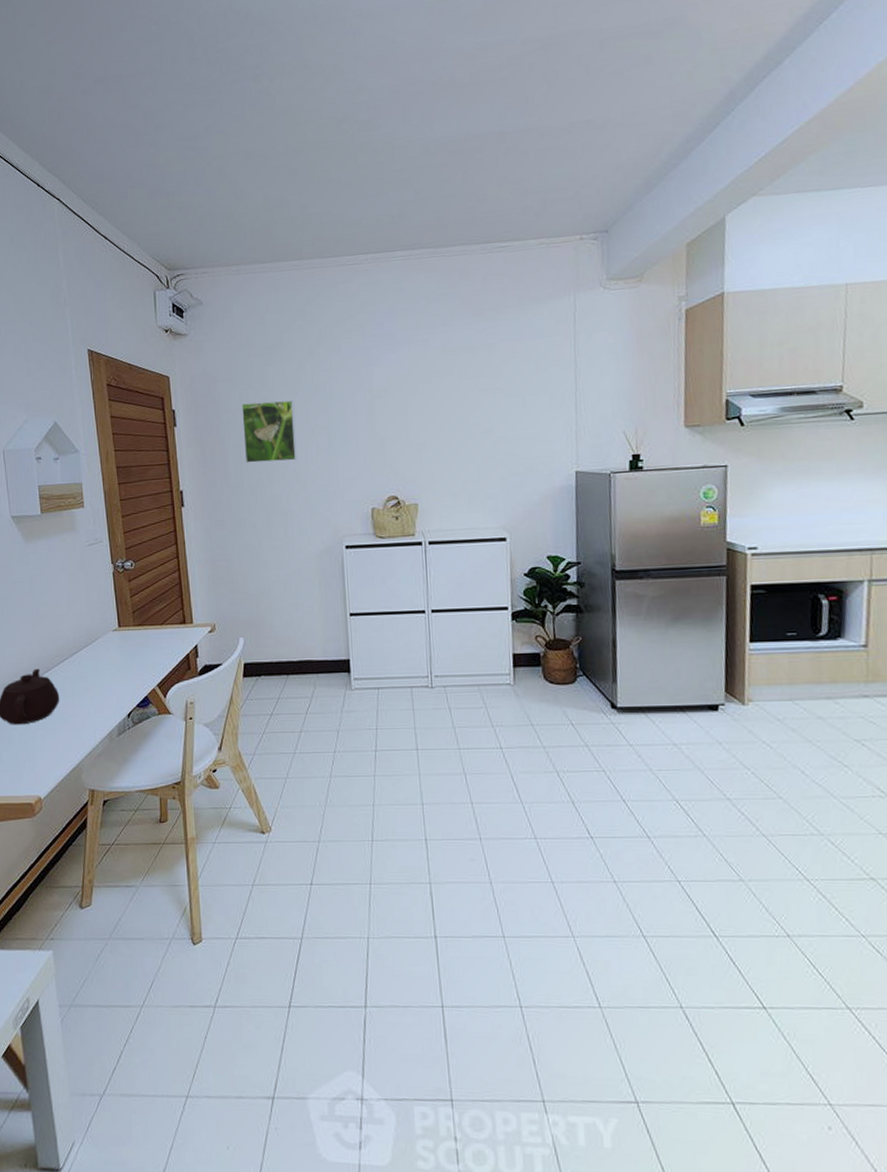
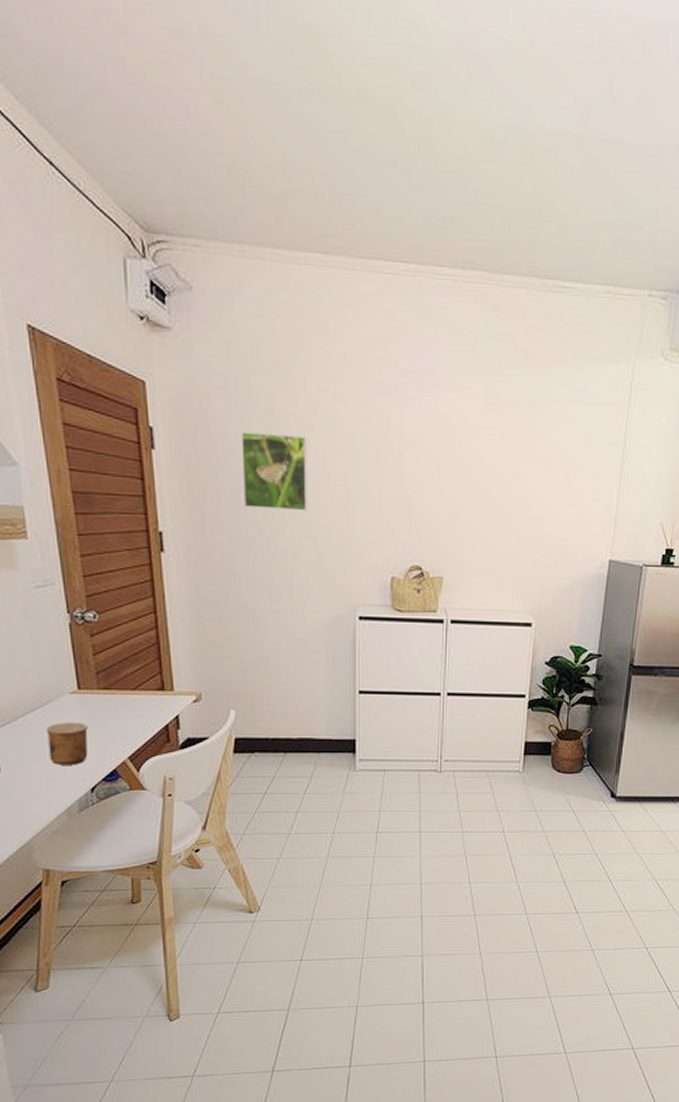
cup: none [94,656,126,694] -> present [46,723,88,765]

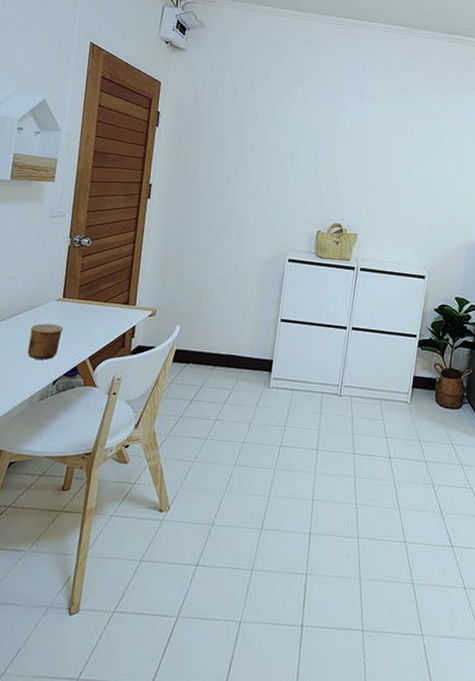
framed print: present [241,432,308,511] -> none [214,119,268,177]

